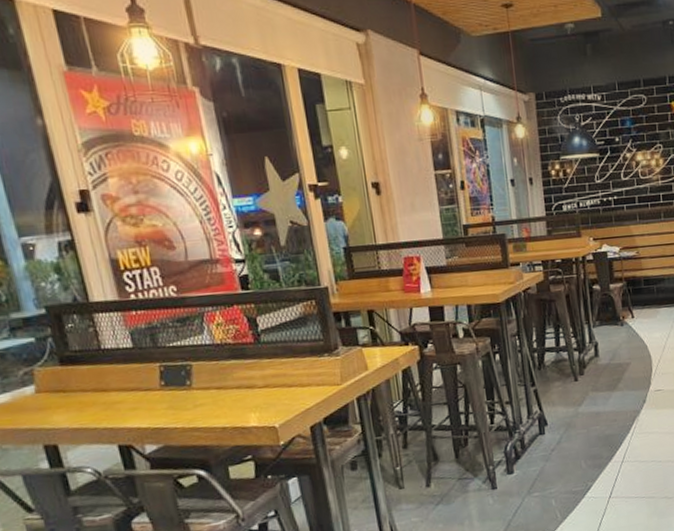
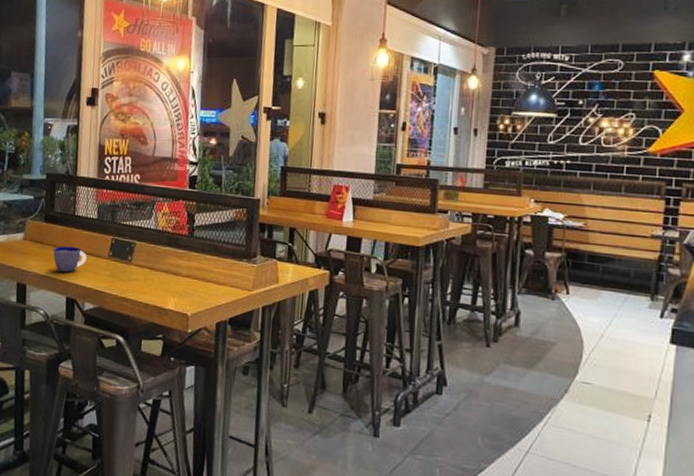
cup: none [82,385,133,419] -> present [53,246,87,272]

